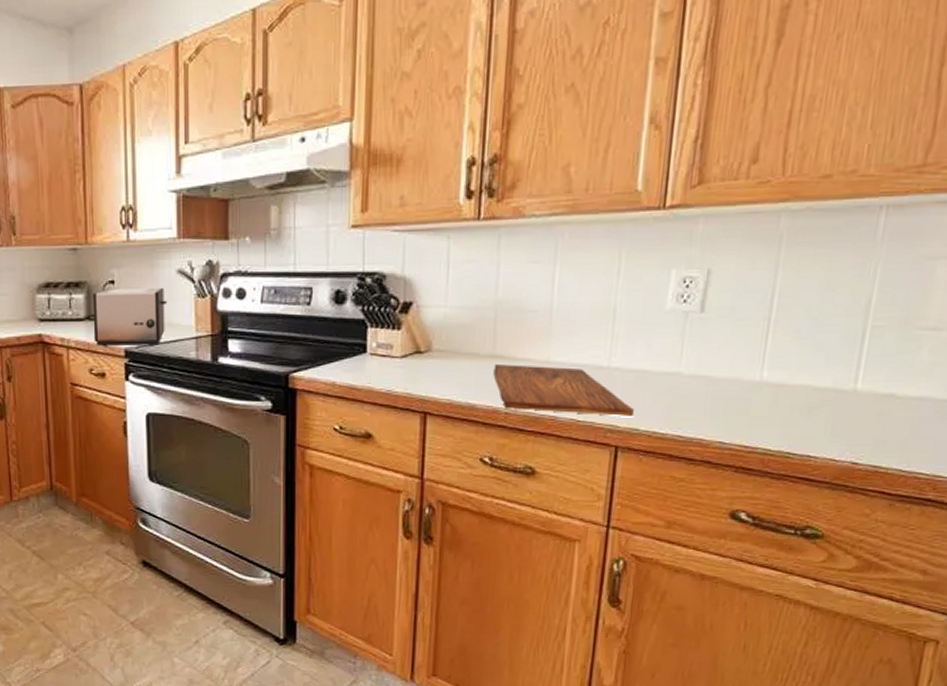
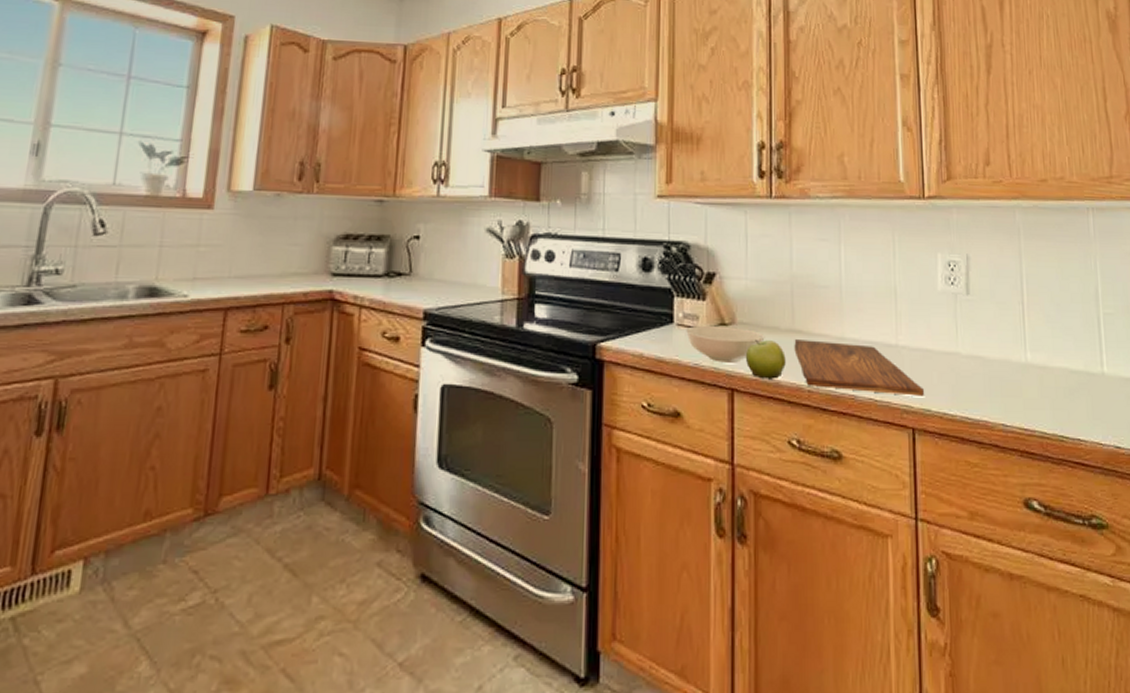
toaster: present [92,287,168,346] -> none [390,244,474,307]
bowl: none [379,353,463,388] -> present [686,325,765,363]
fruit: none [440,365,484,403] -> present [745,339,786,379]

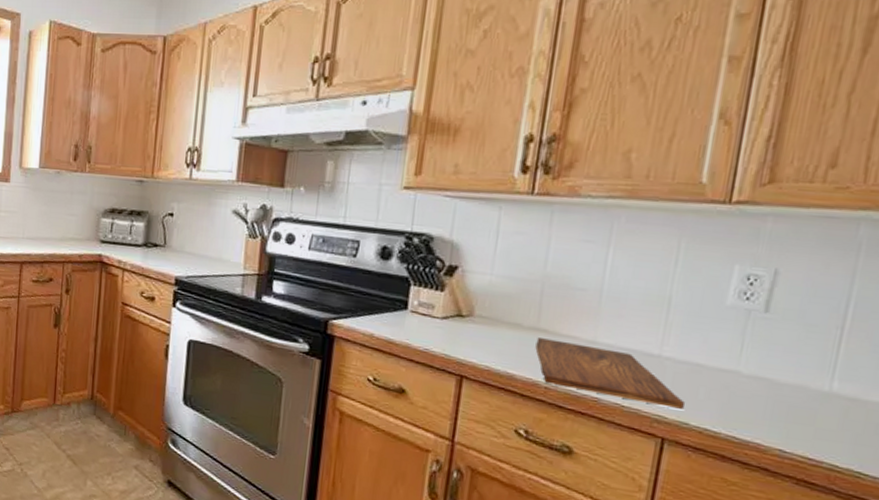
bowl: present [686,325,765,363] -> none [419,314,505,353]
fruit: present [745,339,786,379] -> none [479,332,525,373]

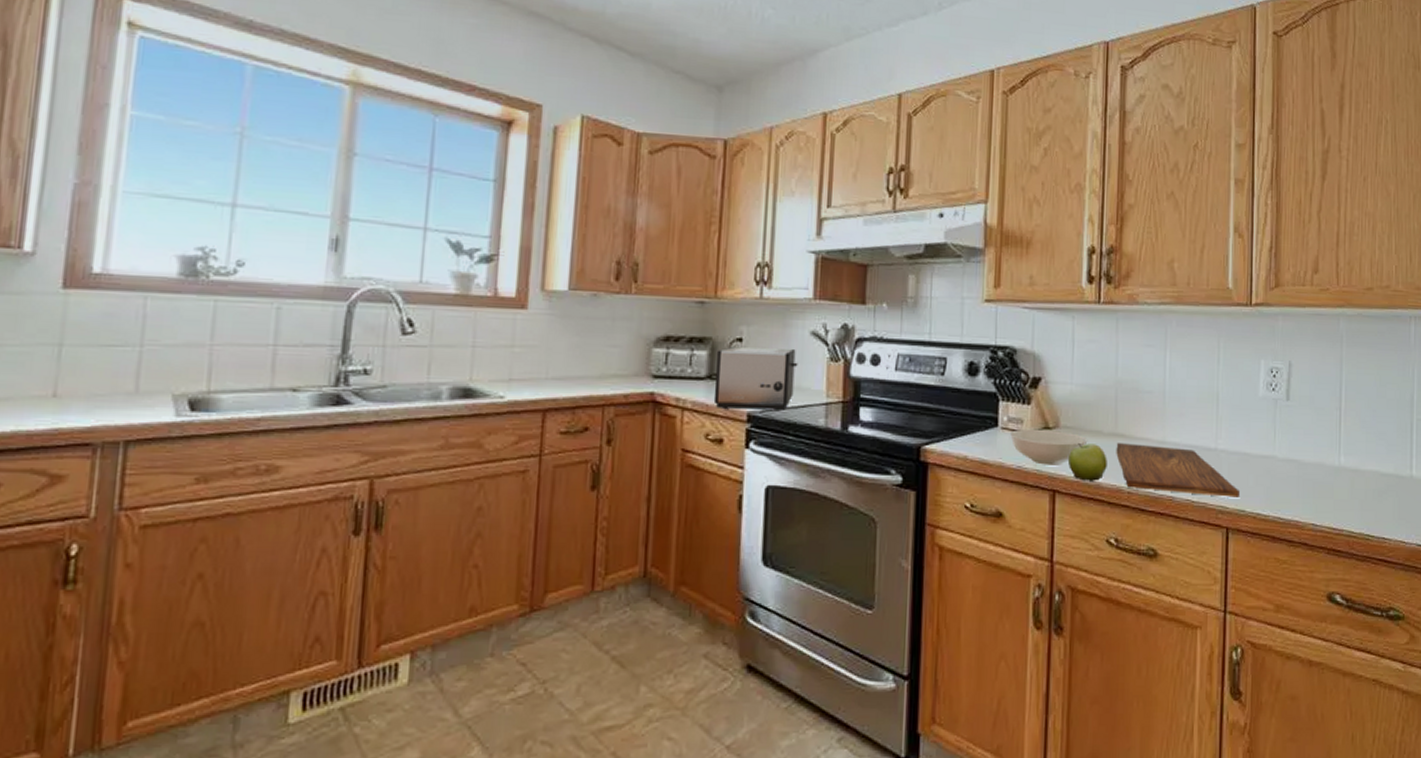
toaster: none [148,220,220,278] -> present [713,347,798,410]
bowl: none [419,314,505,353] -> present [1010,428,1088,466]
fruit: none [479,332,525,373] -> present [1067,442,1107,481]

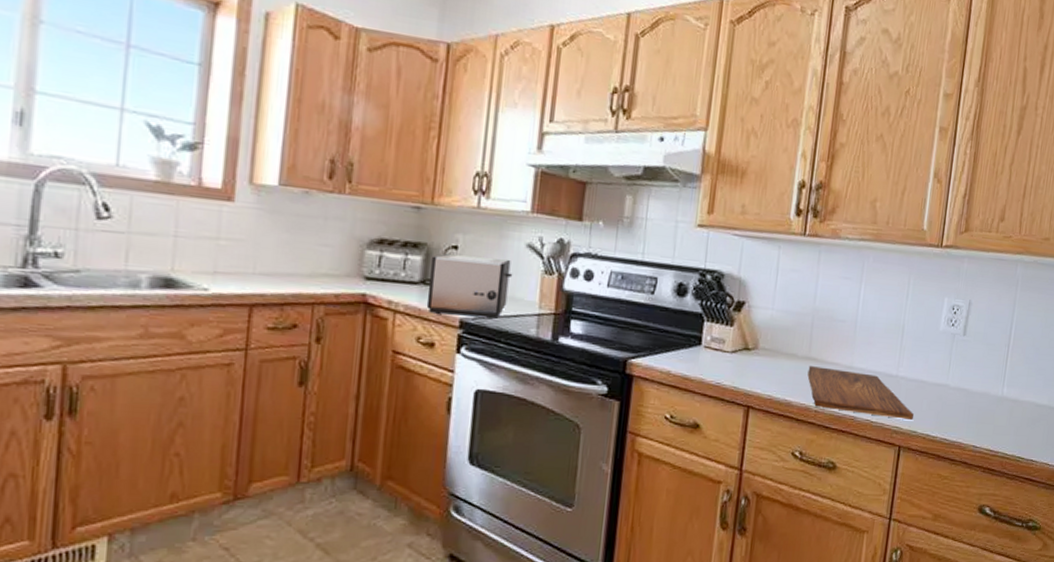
bowl: present [1010,428,1088,466] -> none [712,348,783,384]
fruit: present [1067,442,1107,481] -> none [763,363,799,400]

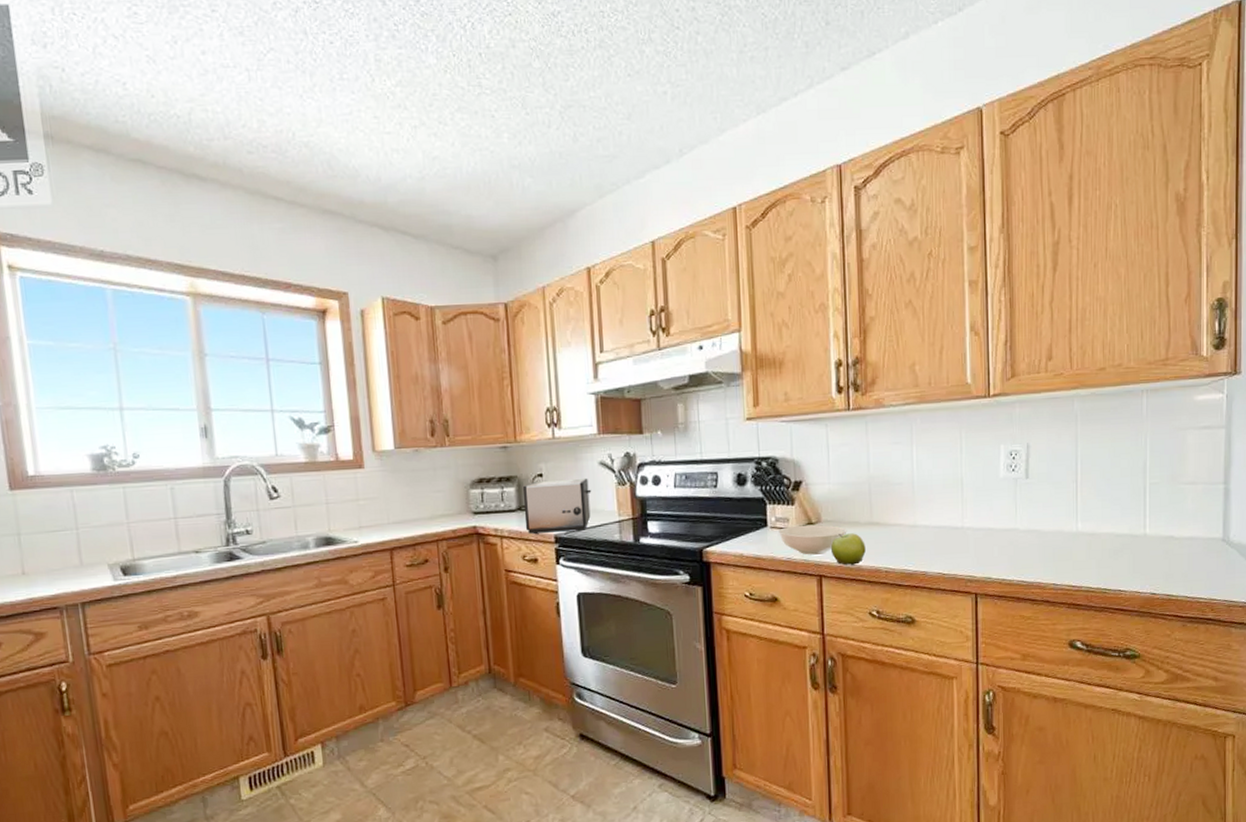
bowl: none [712,348,783,384] -> present [779,524,847,555]
fruit: none [763,363,799,400] -> present [830,533,866,565]
cutting board: present [807,366,914,420] -> none [873,529,986,568]

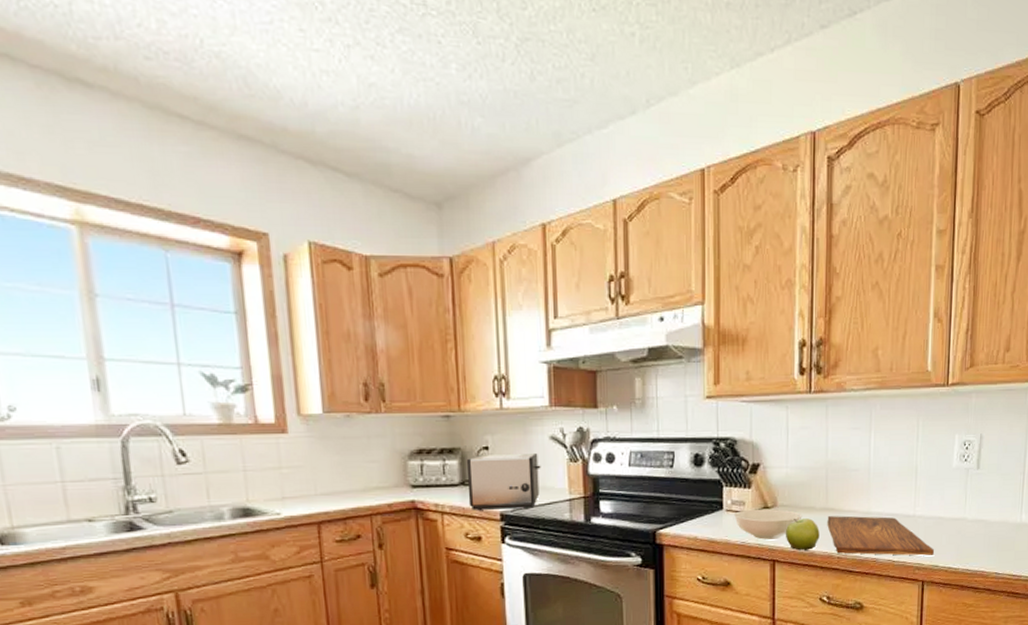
cutting board: none [873,529,986,568] -> present [827,516,934,556]

